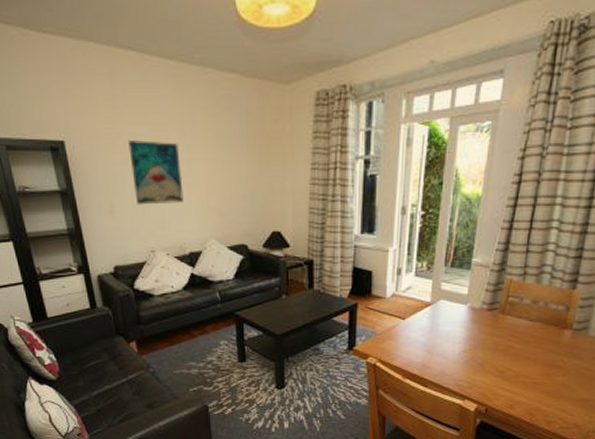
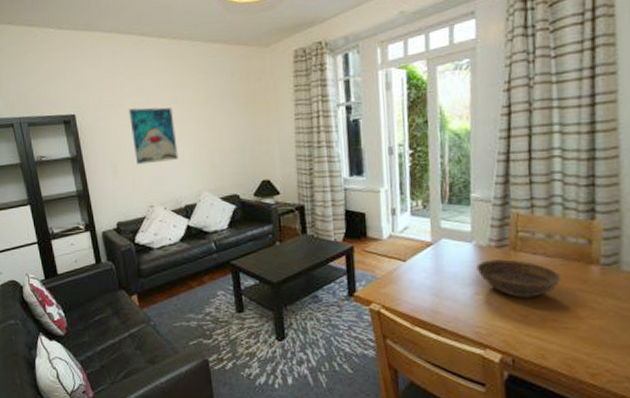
bowl: none [467,321,539,356] -> present [476,259,562,298]

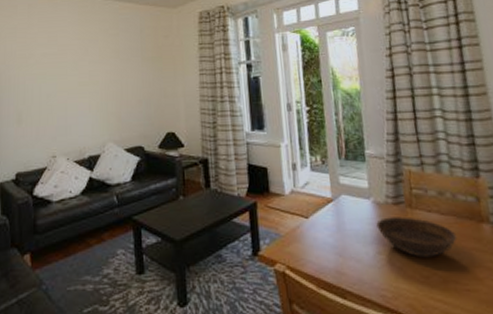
wall art: present [129,107,178,165] -> none [39,58,85,114]

